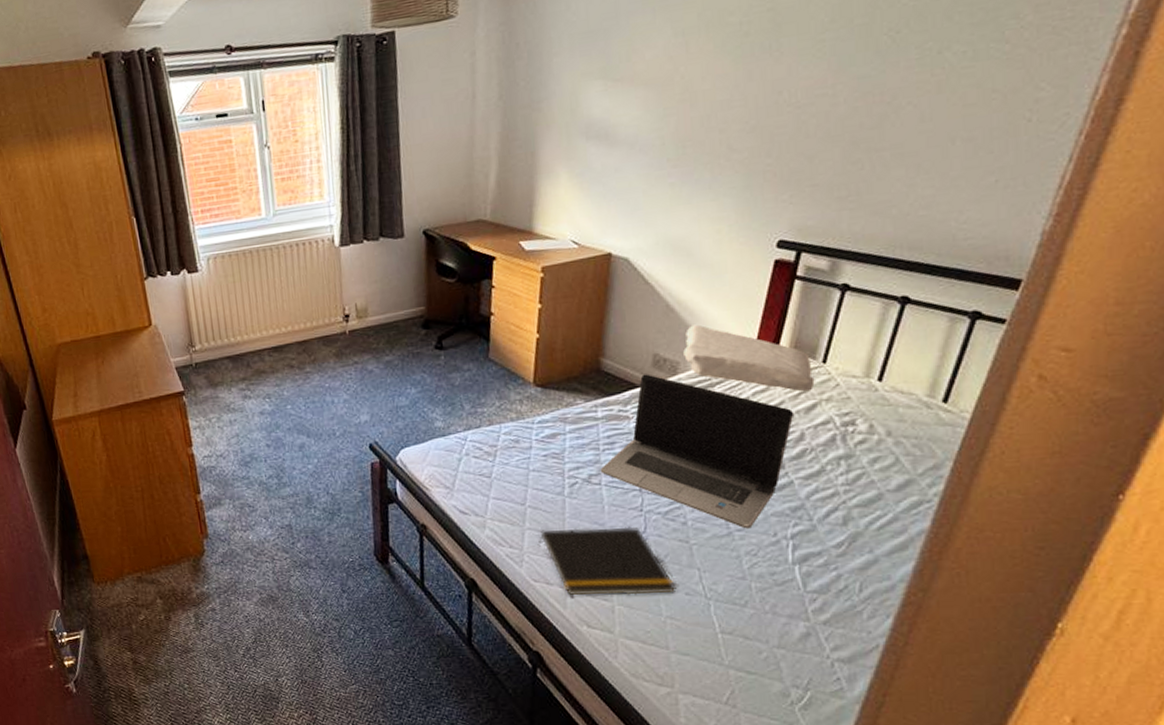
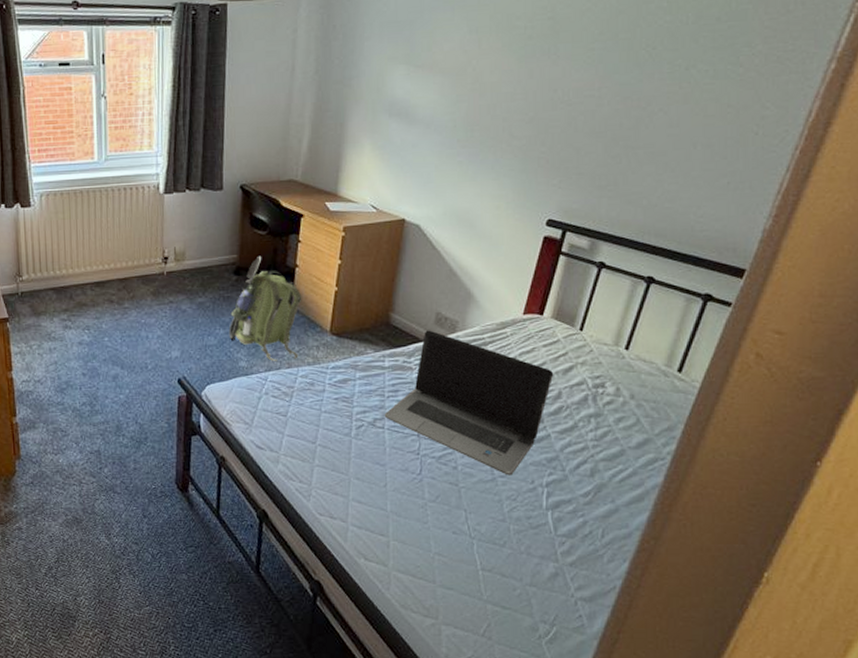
backpack: none [421,305,500,419] -> present [228,255,302,361]
notepad: present [538,526,677,596] -> none [325,467,445,532]
soap bar: present [683,324,815,392] -> none [462,289,573,355]

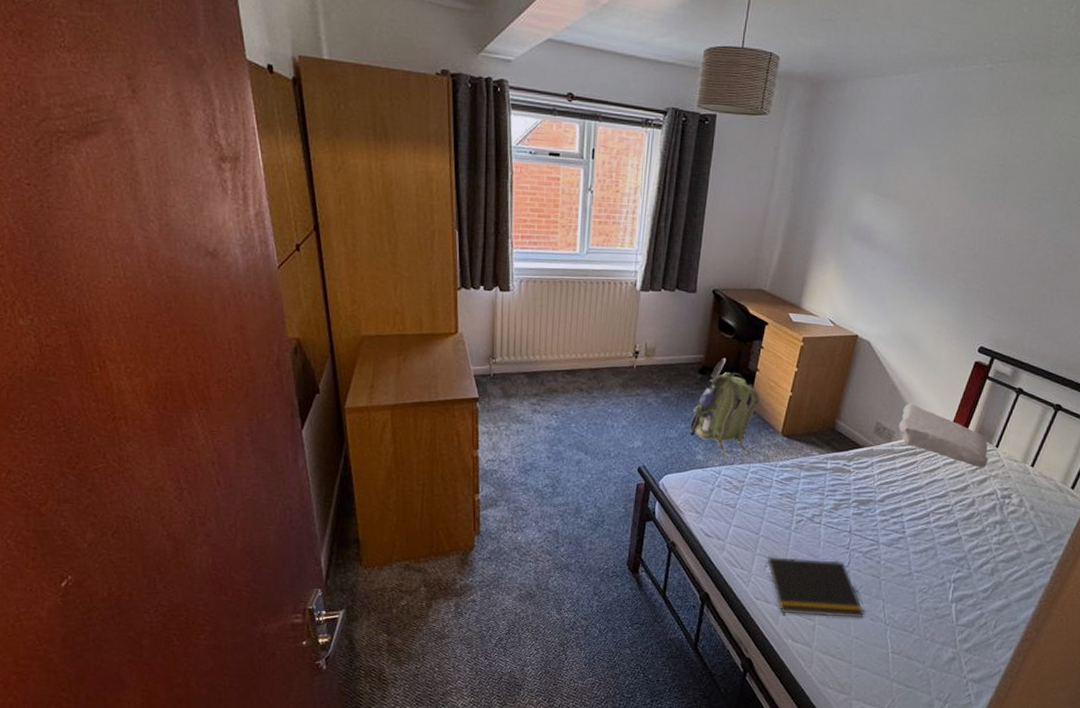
notepad: none [325,467,445,532] -> present [764,557,865,618]
laptop computer: present [384,330,554,476] -> none [822,438,970,571]
soap bar: none [462,289,573,355] -> present [899,403,988,468]

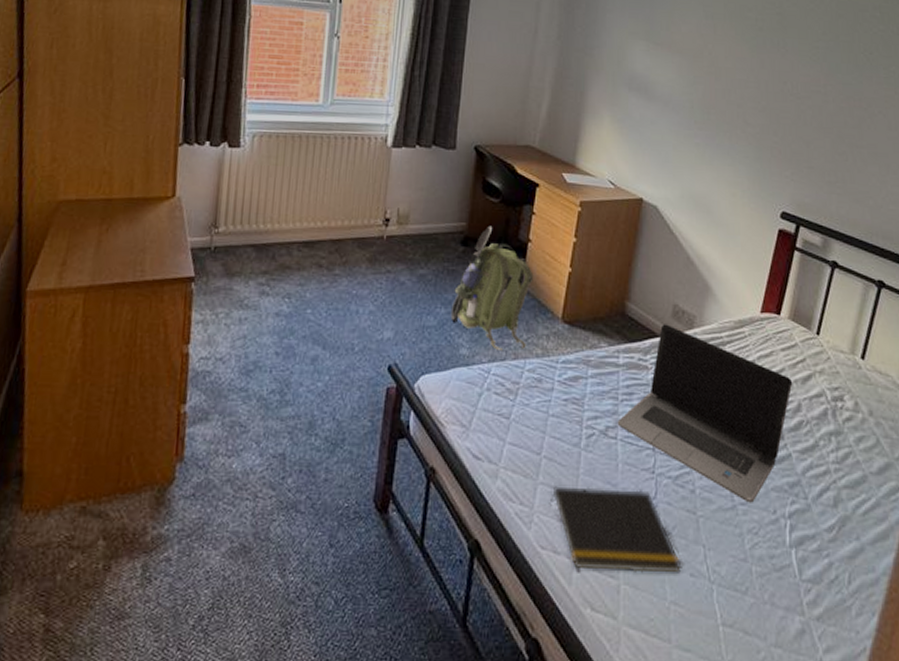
laptop computer: none [822,438,970,571] -> present [617,324,793,503]
soap bar: present [899,403,988,468] -> none [700,280,810,362]

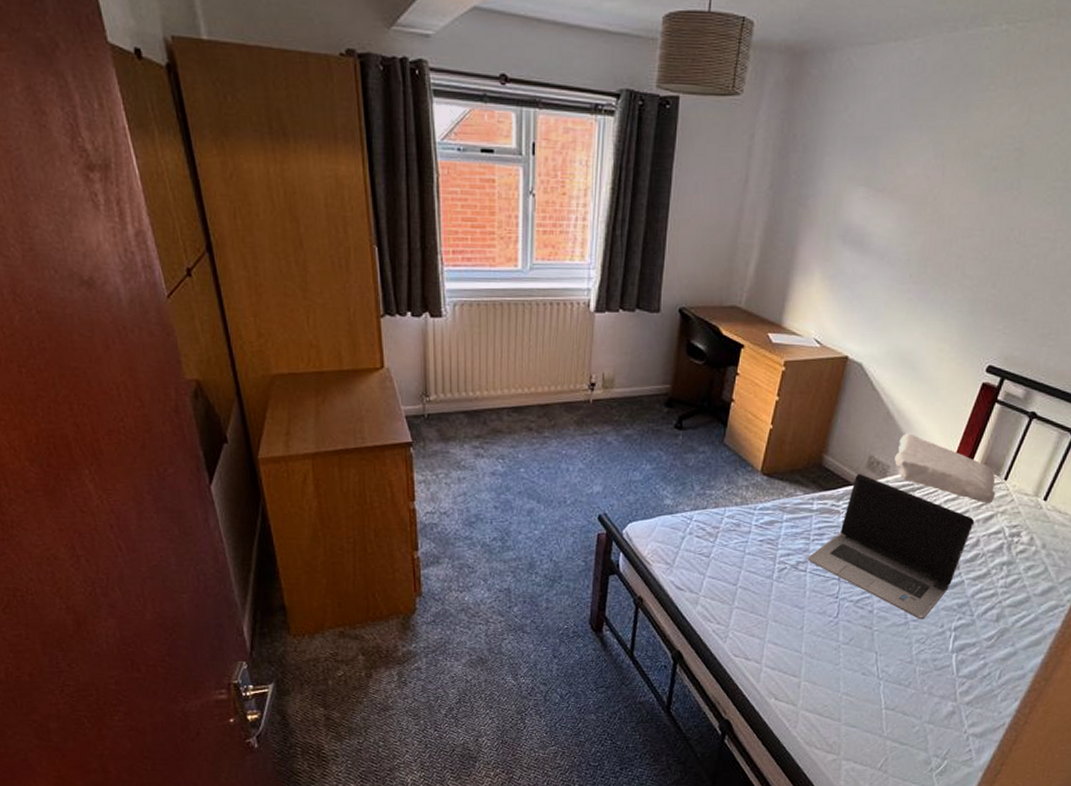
backpack: present [450,225,534,350] -> none [655,387,736,500]
notepad: present [549,486,682,573] -> none [742,609,856,673]
soap bar: none [700,280,810,362] -> present [894,433,996,504]

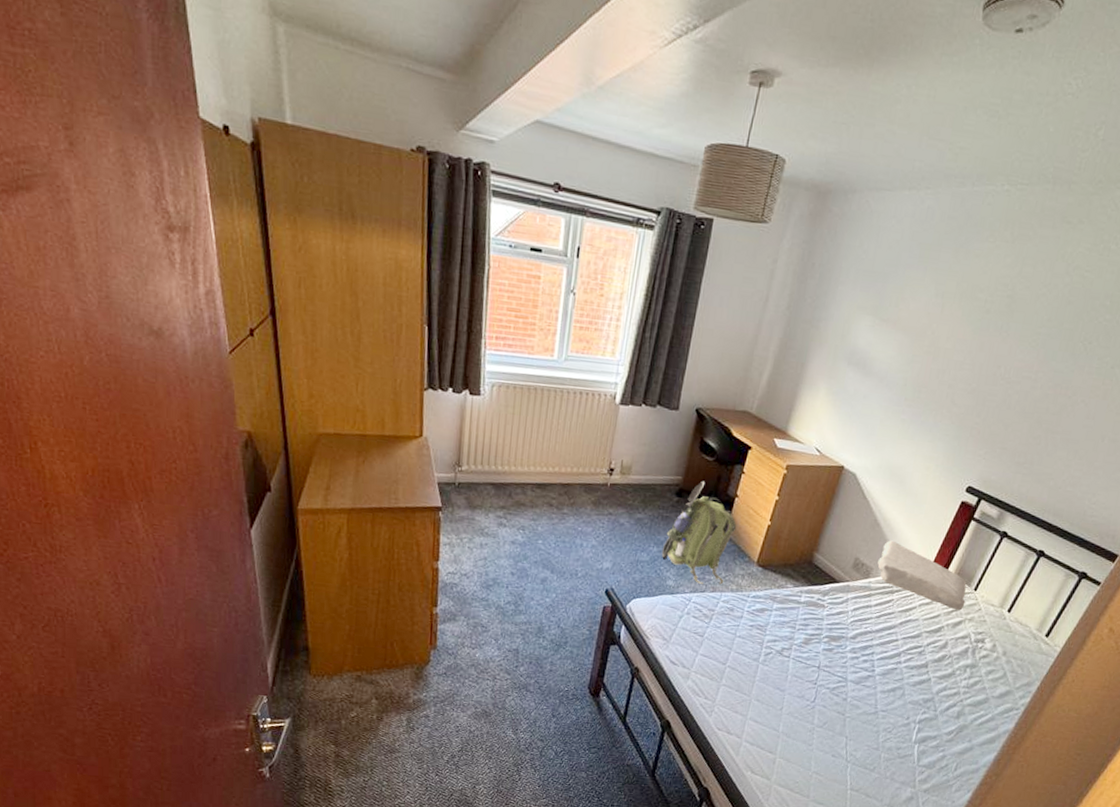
backpack: none [655,387,736,500] -> present [661,481,737,585]
laptop computer: present [807,474,975,620] -> none [791,573,945,711]

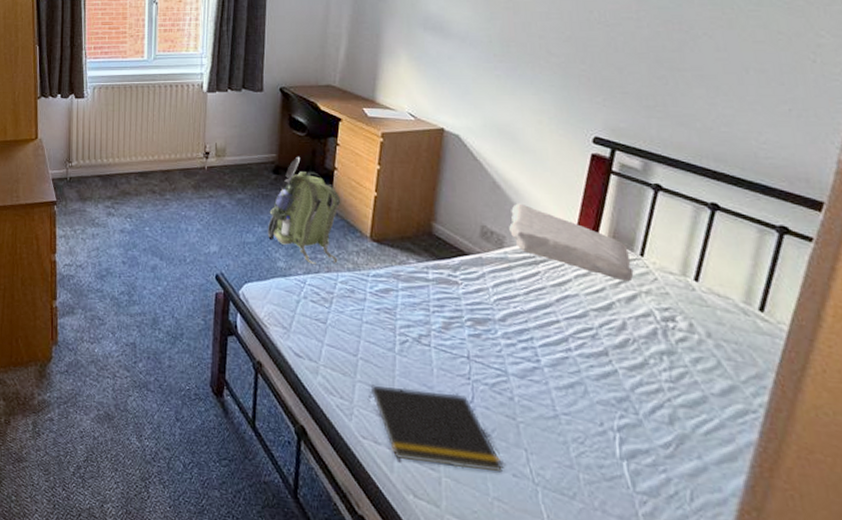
notepad: none [728,688,827,754] -> present [367,385,504,473]

